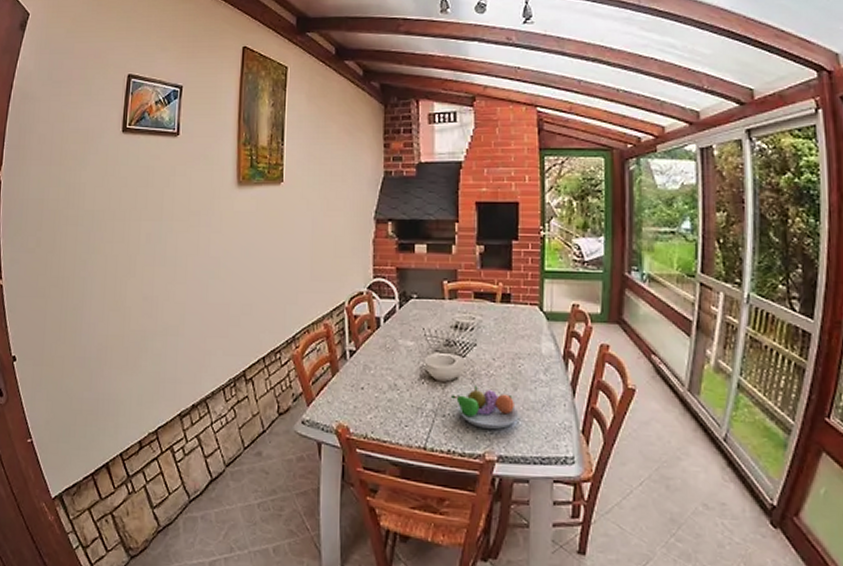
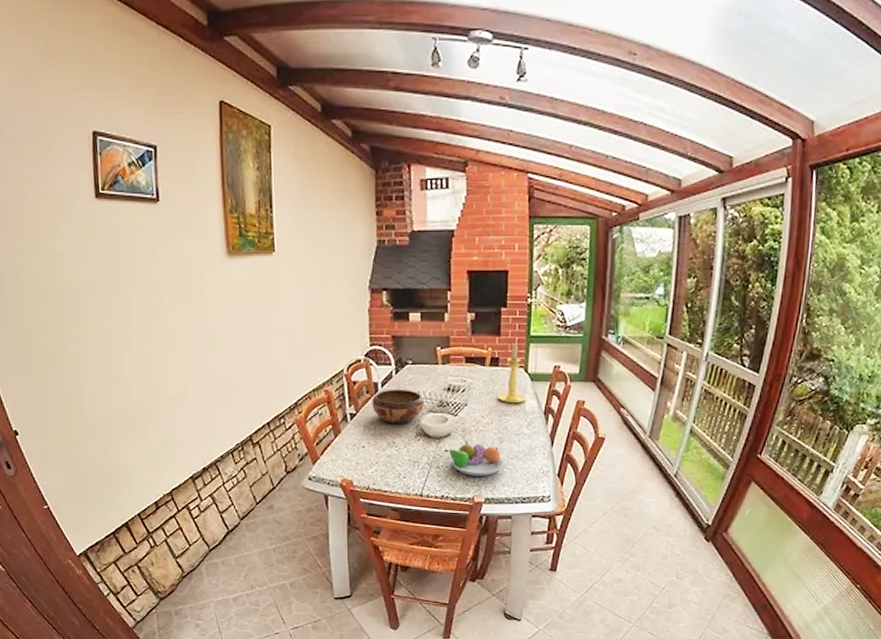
decorative bowl: none [373,324,429,365] -> present [372,389,424,424]
candle holder: none [511,279,543,346] -> present [498,343,527,404]

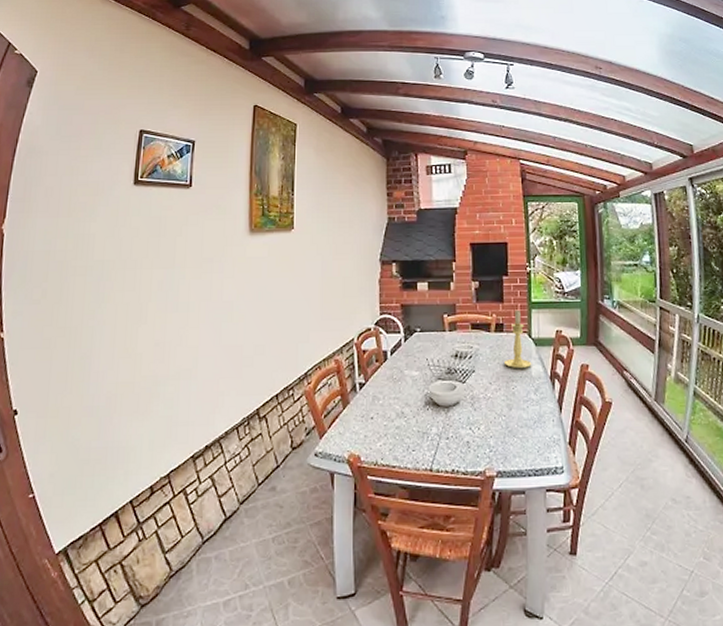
decorative bowl: present [372,389,424,424] -> none [381,356,432,394]
fruit bowl: present [445,441,504,476] -> none [454,409,514,447]

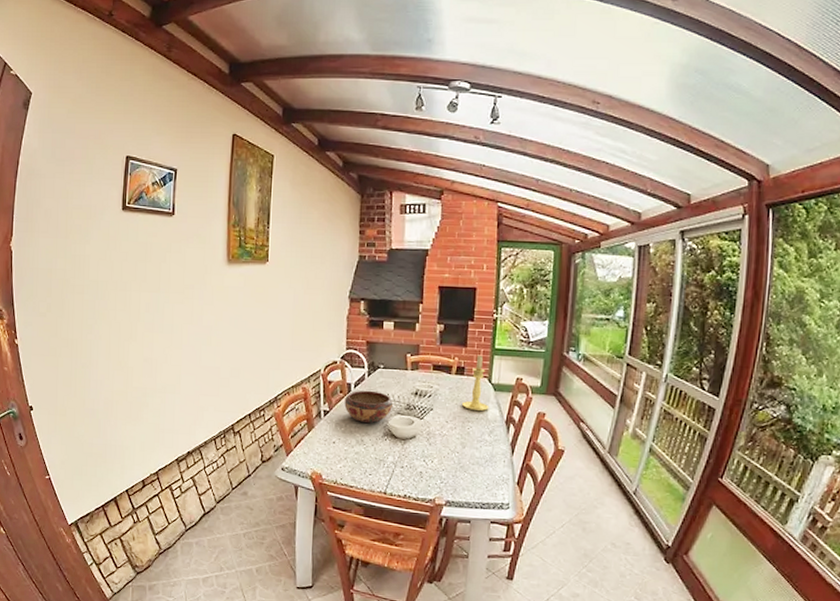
decorative bowl: none [381,356,432,394] -> present [344,390,392,424]

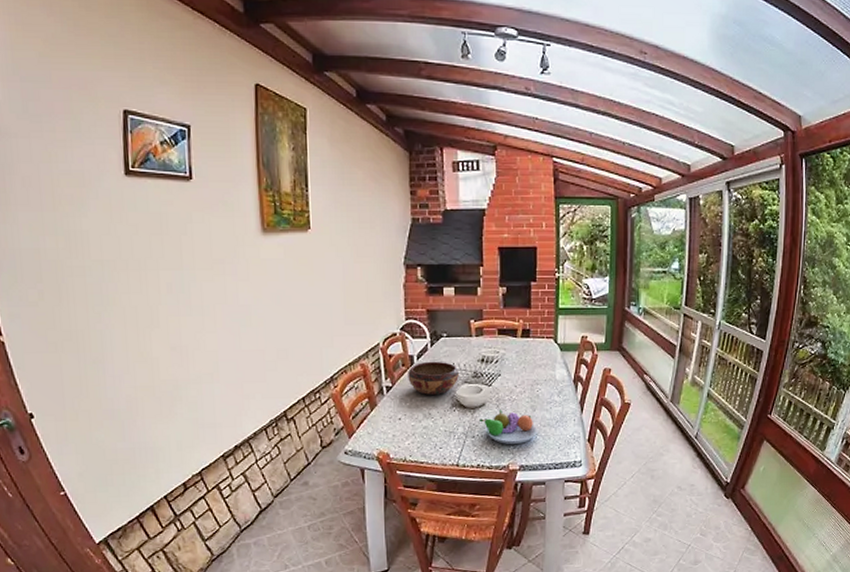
fruit bowl: none [409,444,466,479] -> present [480,410,537,444]
candle holder: present [462,355,489,412] -> none [530,315,557,373]

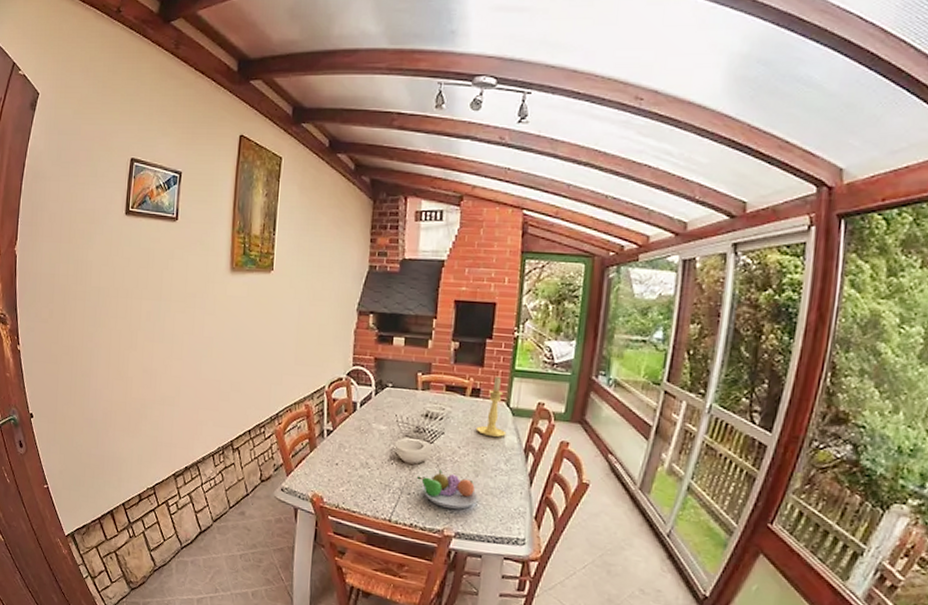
decorative bowl: present [408,361,459,396] -> none [349,409,401,446]
candle holder: none [530,315,557,373] -> present [477,376,507,438]

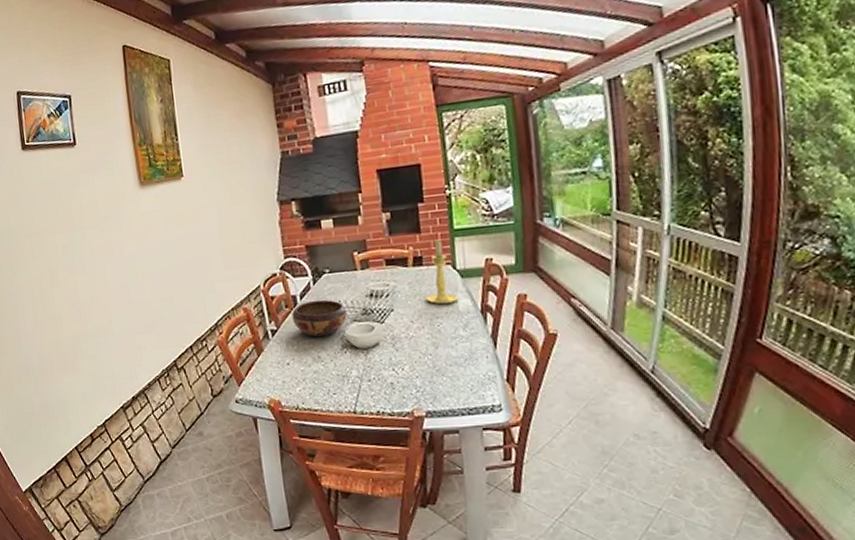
decorative bowl: none [349,409,401,446] -> present [292,299,347,338]
fruit bowl: present [417,470,478,509] -> none [374,349,443,388]

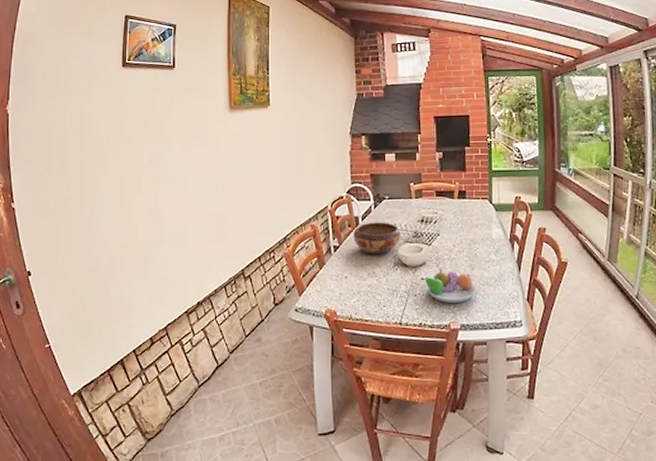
fruit bowl: none [374,349,443,388] -> present [421,269,477,303]
candle holder: present [427,239,459,305] -> none [467,178,493,233]

